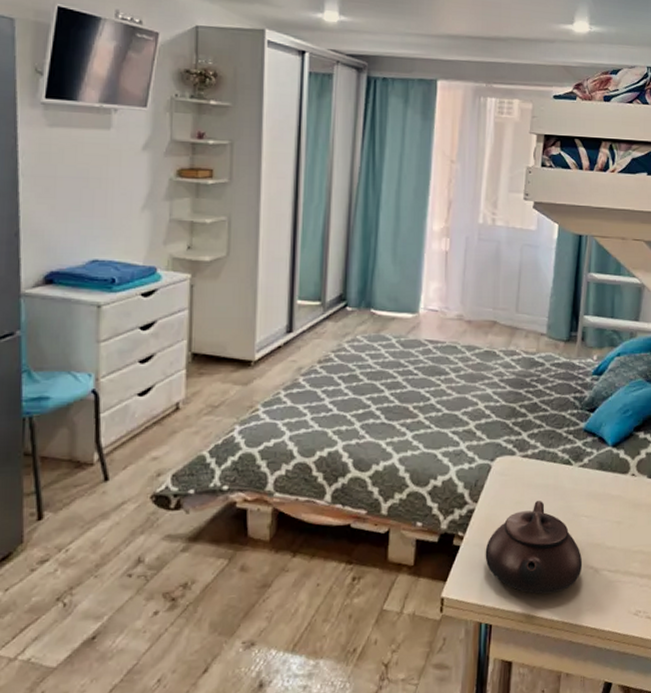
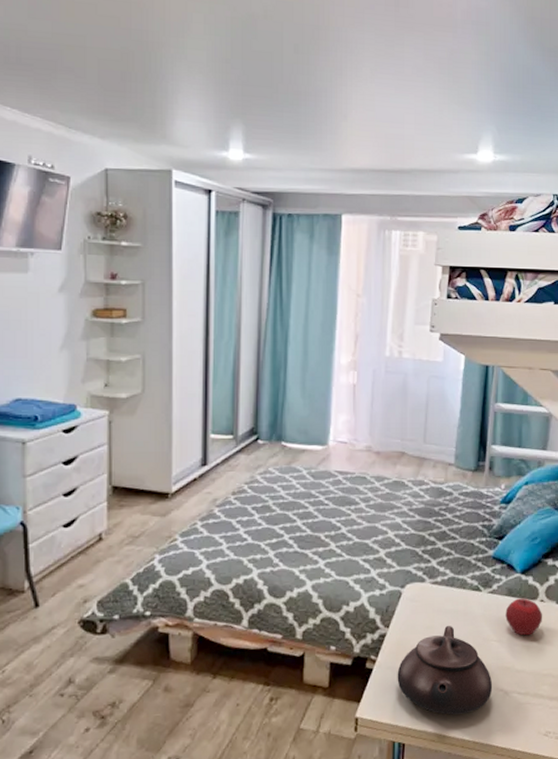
apple: none [596,472,634,511] -> present [505,598,543,636]

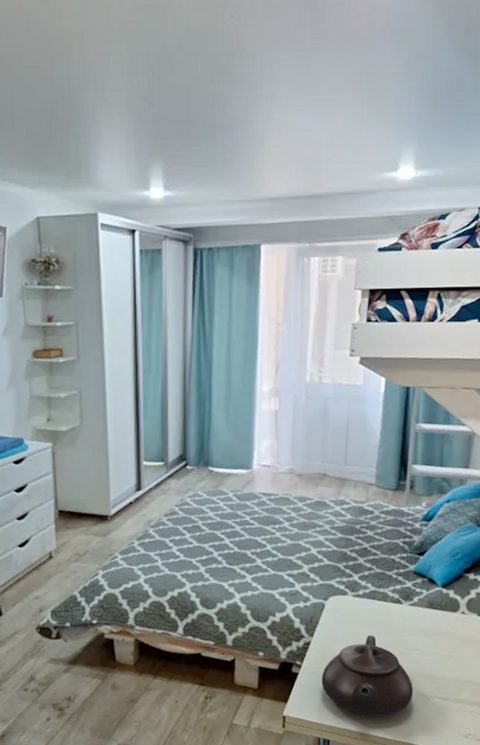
apple: present [505,598,543,636] -> none [426,610,464,646]

